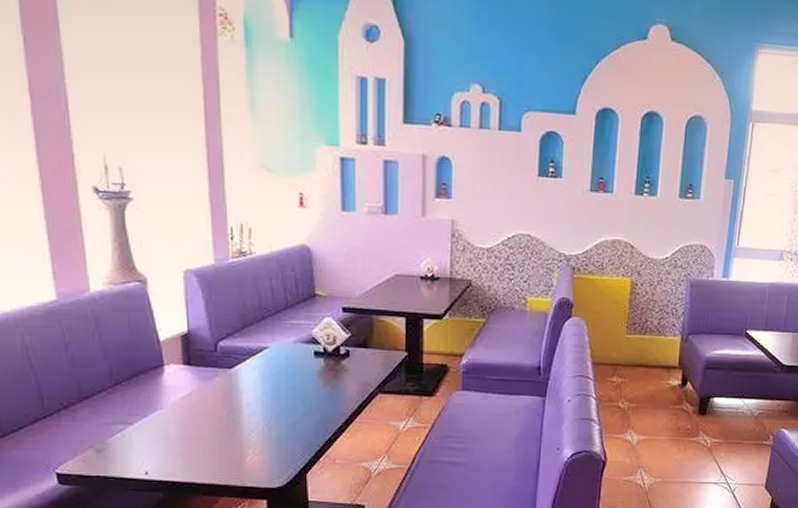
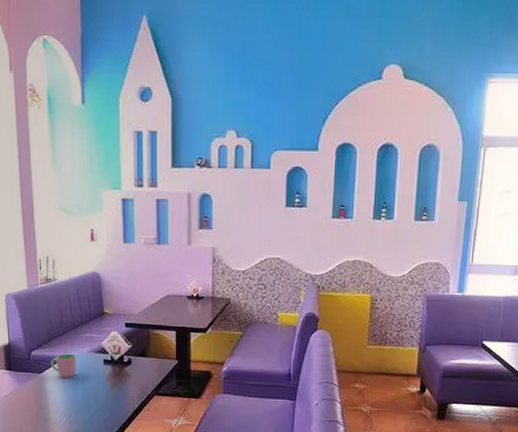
cup: none [244,343,279,374] -> present [50,353,77,378]

